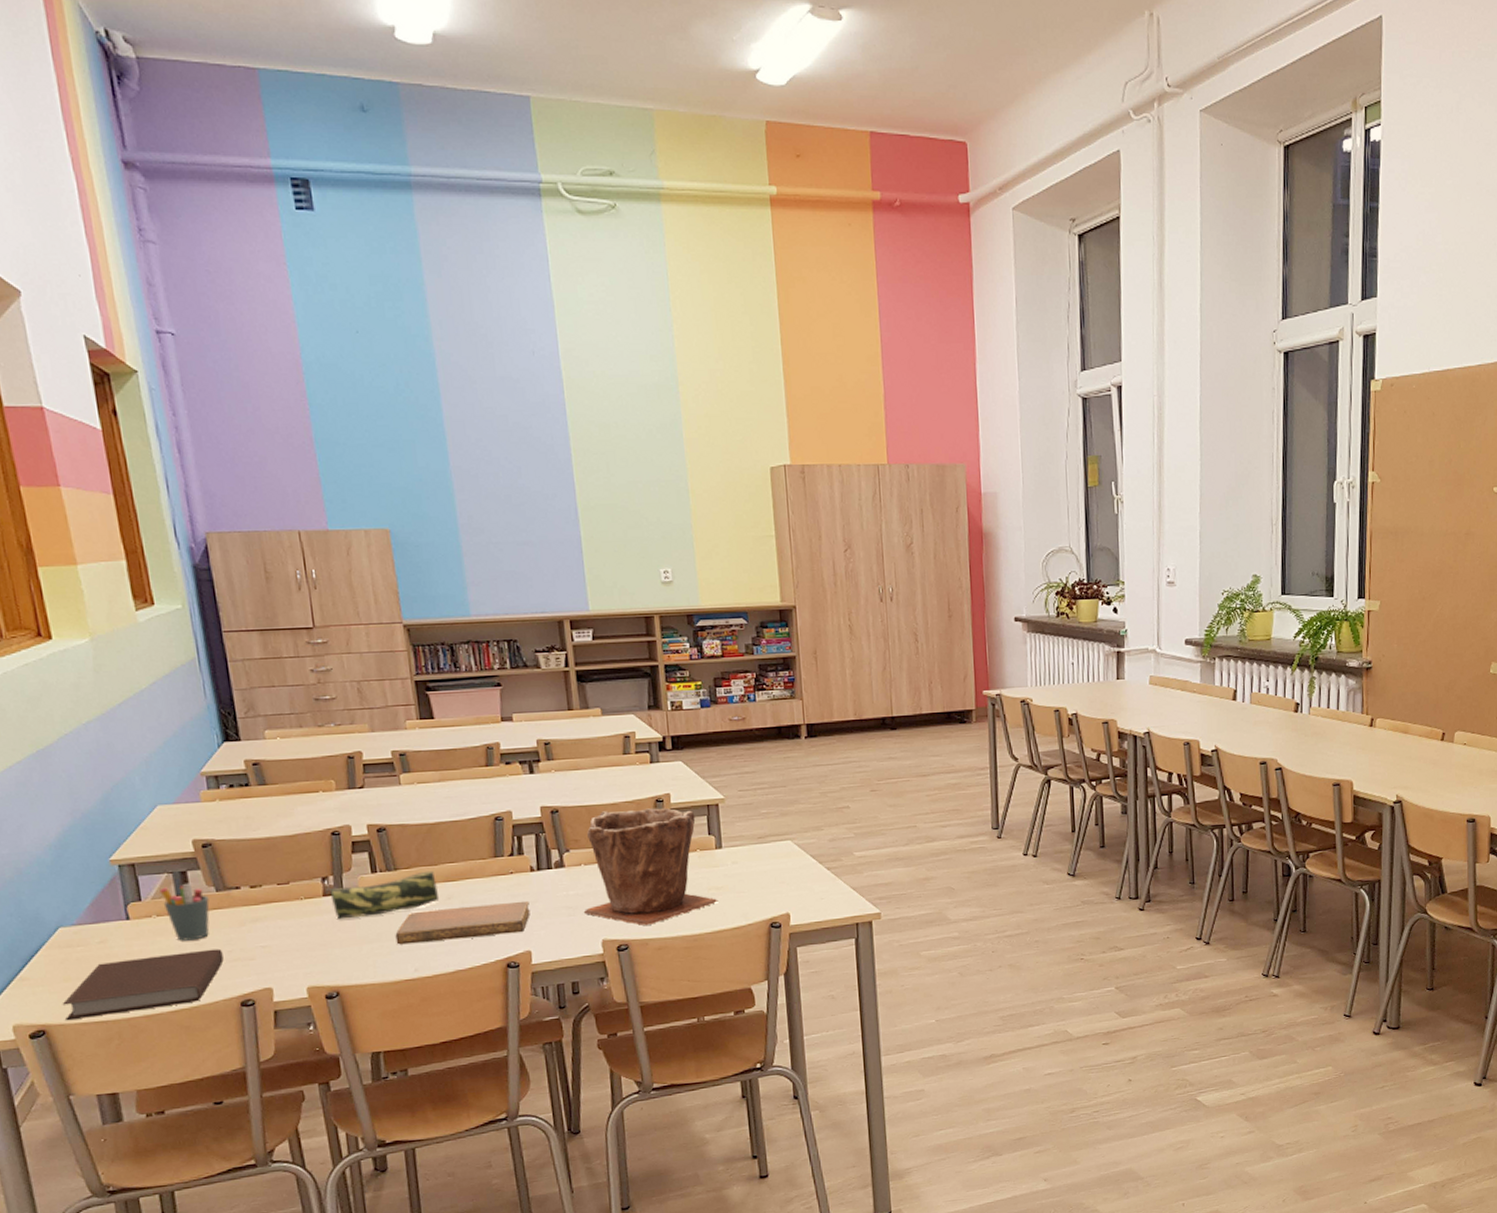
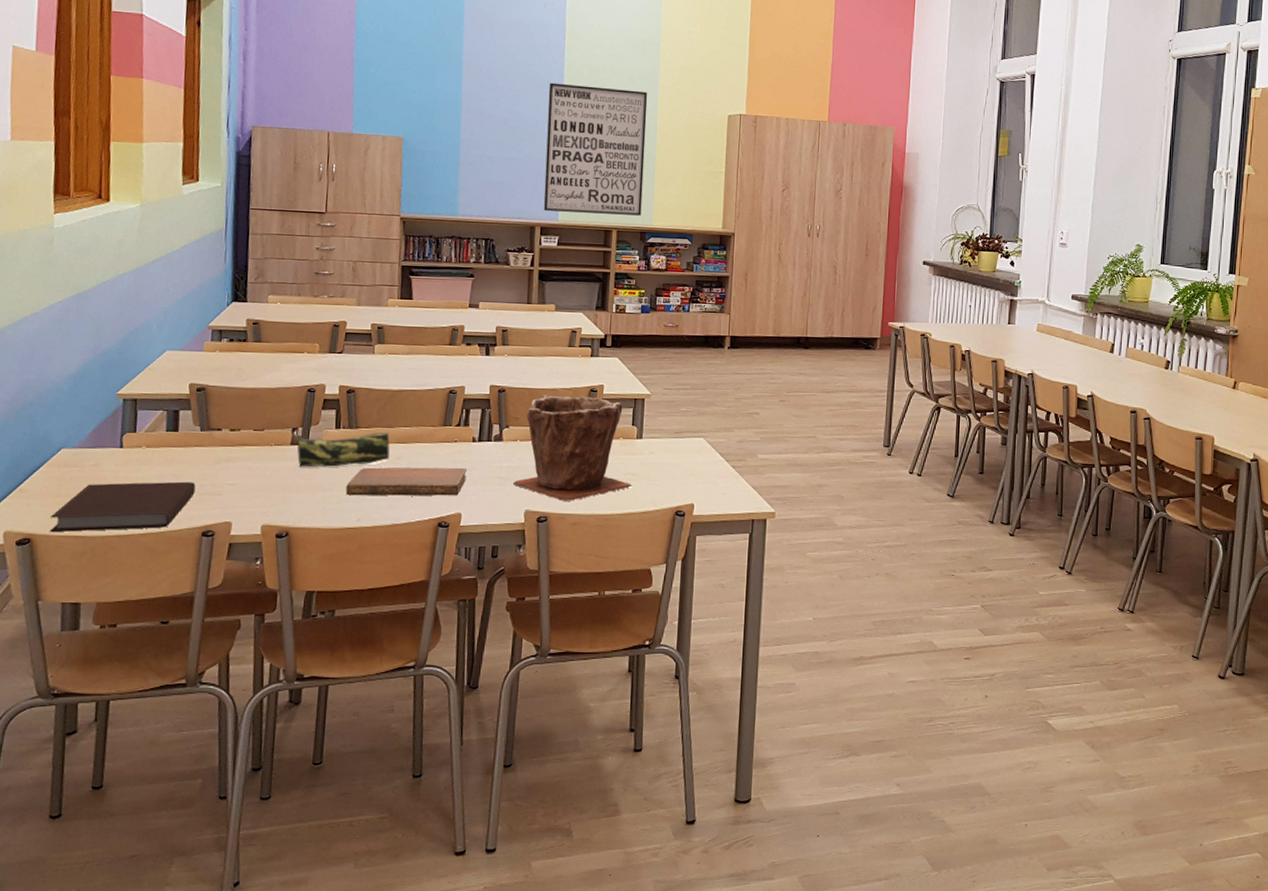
pen holder: present [159,882,210,941] -> none [153,420,193,472]
wall art: none [553,446,685,600] -> present [543,82,648,216]

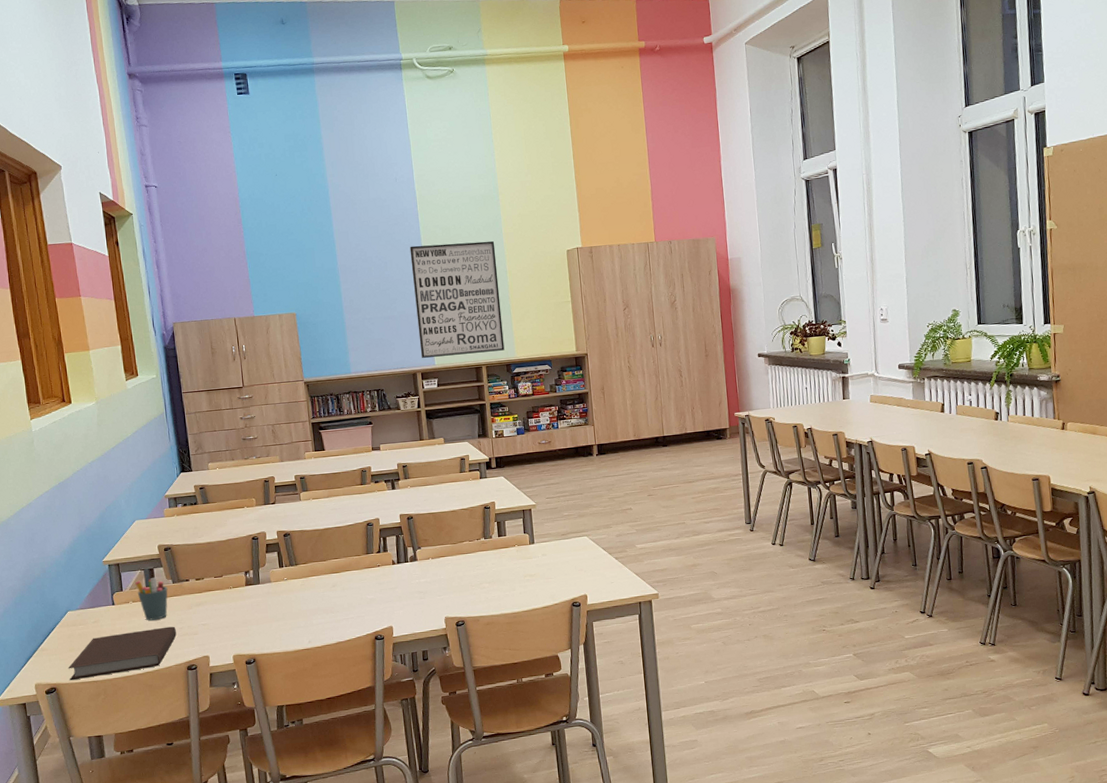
pen holder: none [153,420,193,472] -> present [135,577,168,621]
pencil case: present [293,432,390,467] -> none [247,565,327,604]
notebook: present [345,467,467,496] -> none [295,587,392,623]
plant pot: present [512,395,632,502] -> none [431,513,532,606]

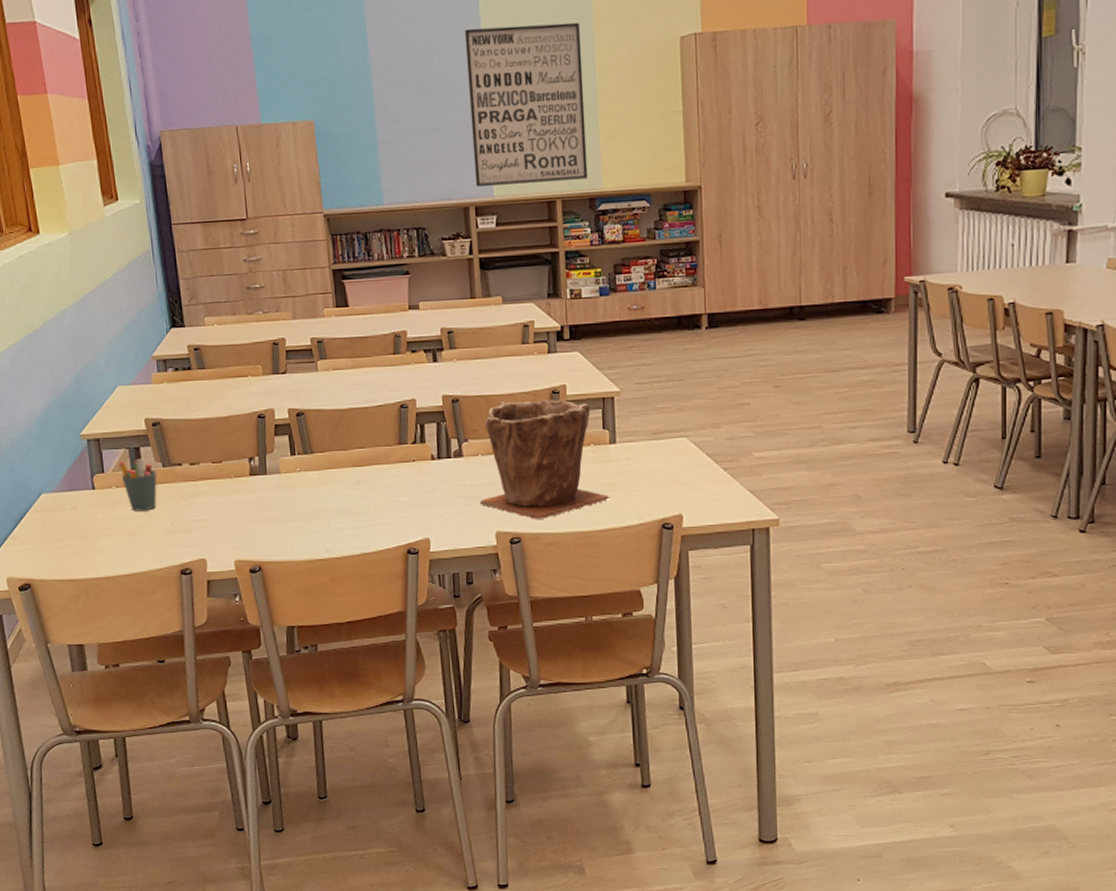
notebook: present [68,626,177,681] -> none [43,520,168,577]
plant pot: none [431,513,532,606] -> present [479,399,610,520]

